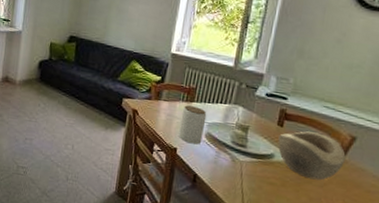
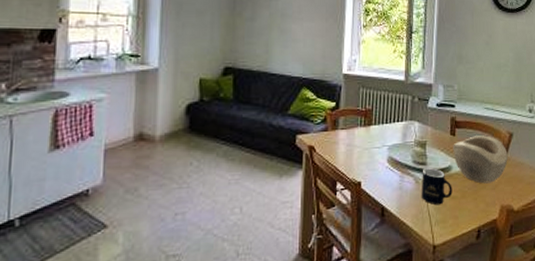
jar: present [179,105,207,145] -> none [361,130,386,173]
mug: none [236,150,272,187] -> present [421,168,452,206]

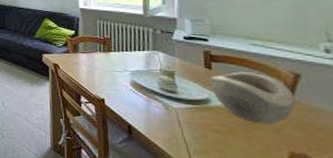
mug: present [421,168,452,206] -> none [172,97,214,136]

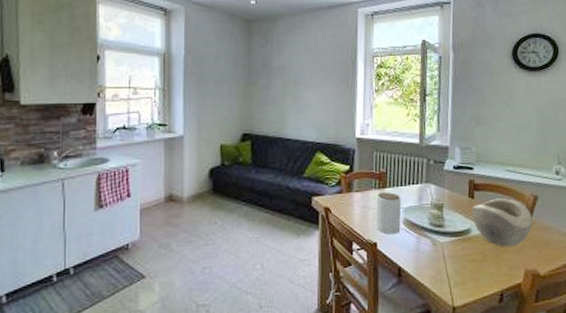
jar: none [101,55,129,94] -> present [376,192,402,234]

